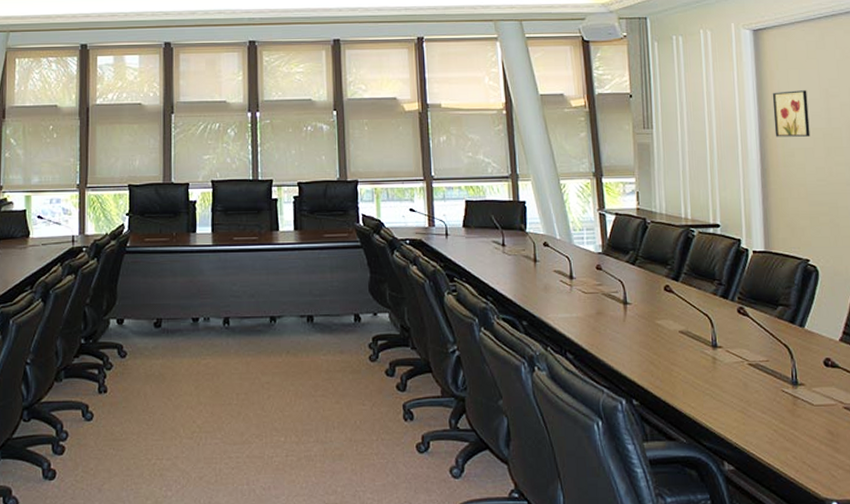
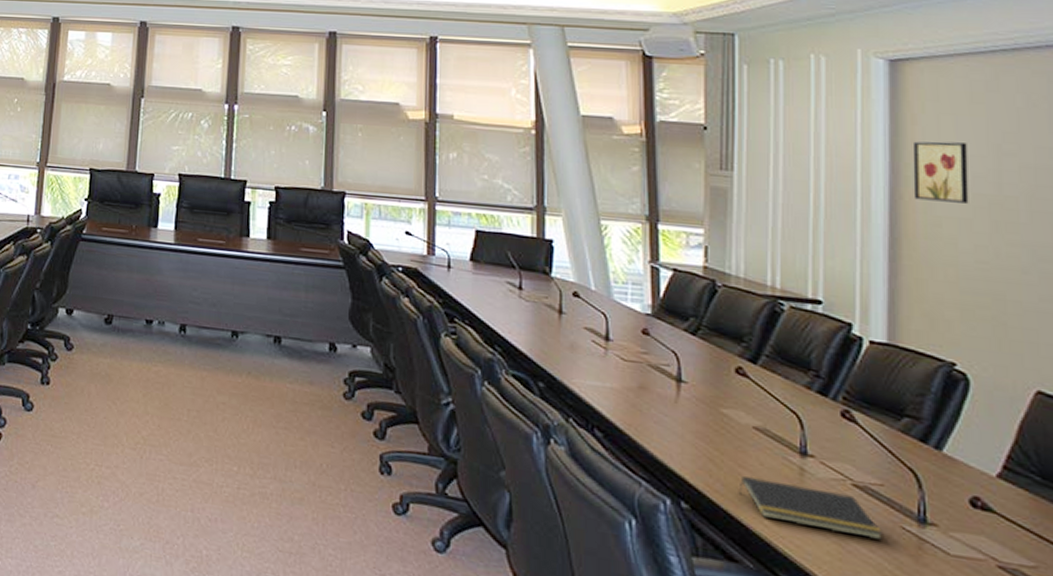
notepad: none [672,370,771,403] -> present [738,476,884,540]

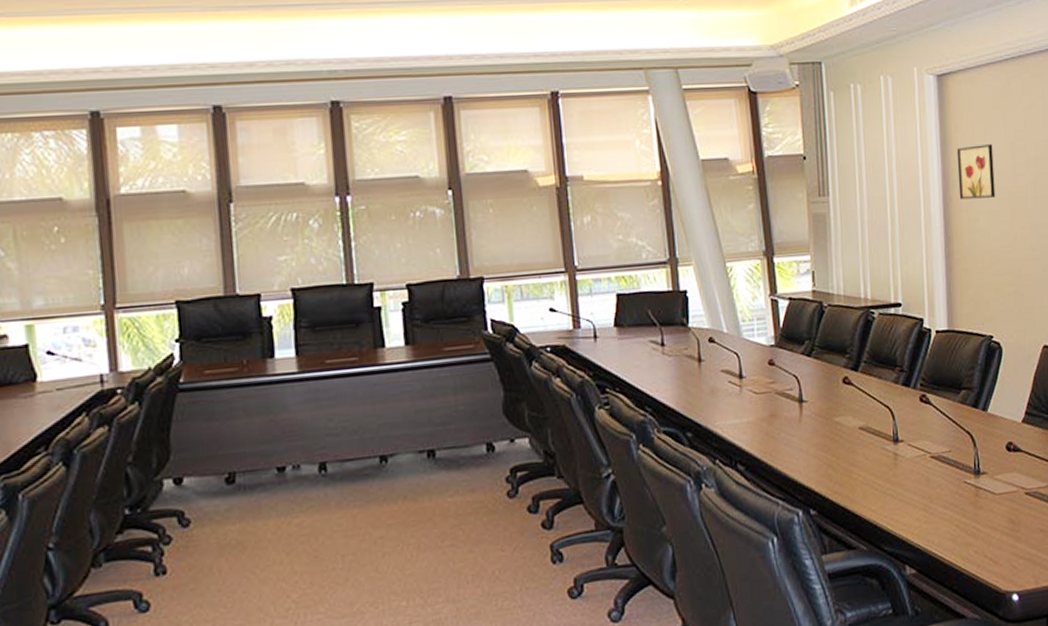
notepad: present [738,476,884,540] -> none [852,466,953,504]

